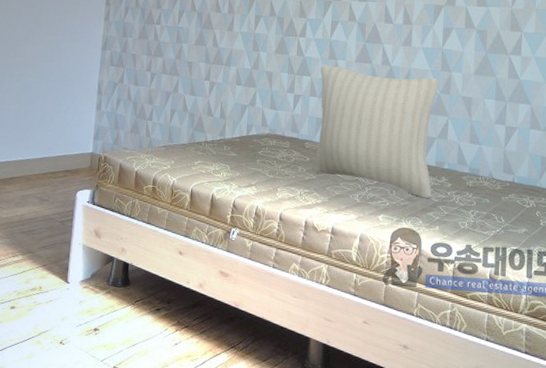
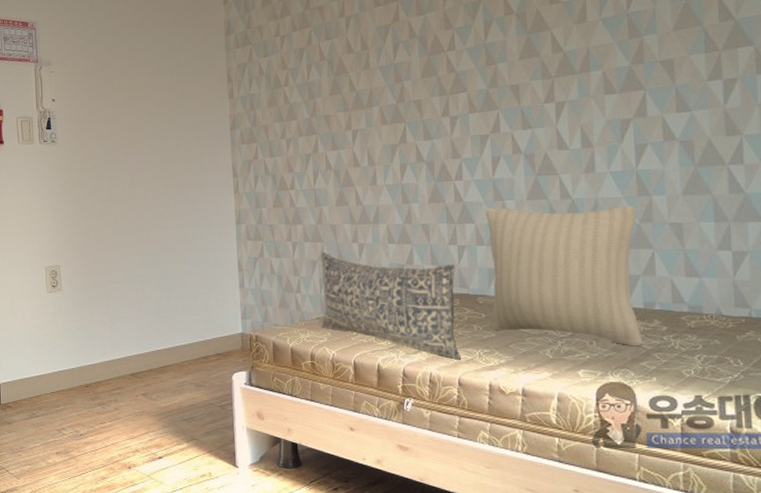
pillow: none [166,85,291,197] -> present [321,252,462,360]

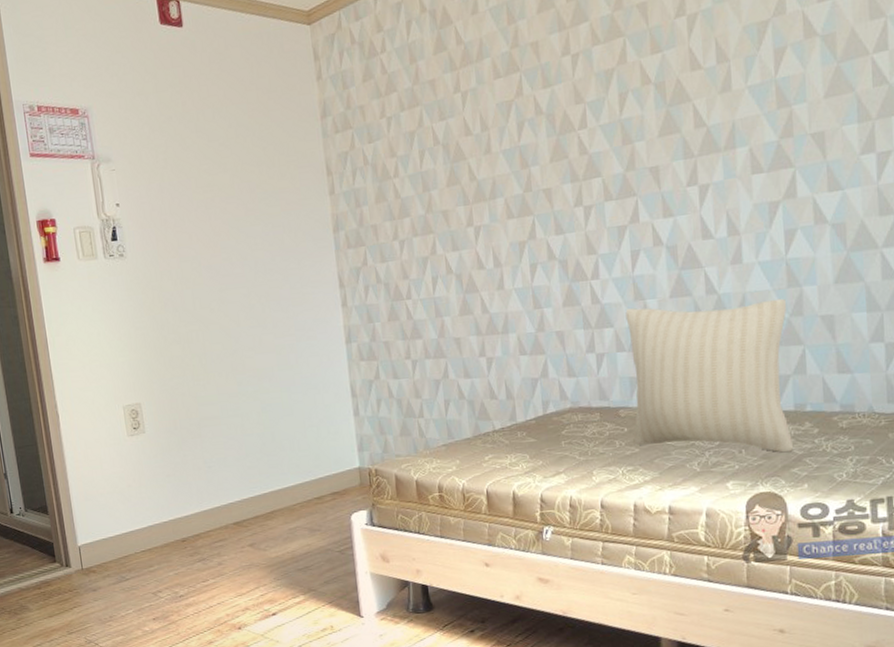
pillow: present [321,252,462,360] -> none [445,369,604,481]

